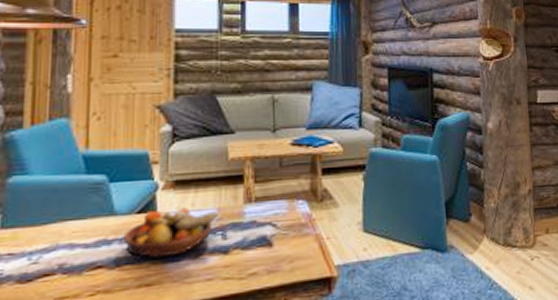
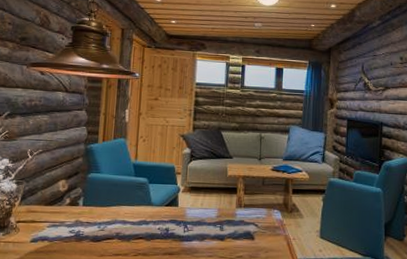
fruit bowl: present [122,207,218,259] -> none [156,205,218,238]

